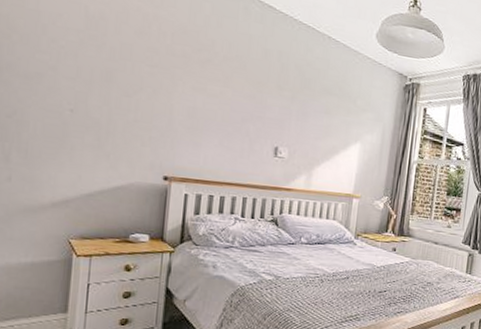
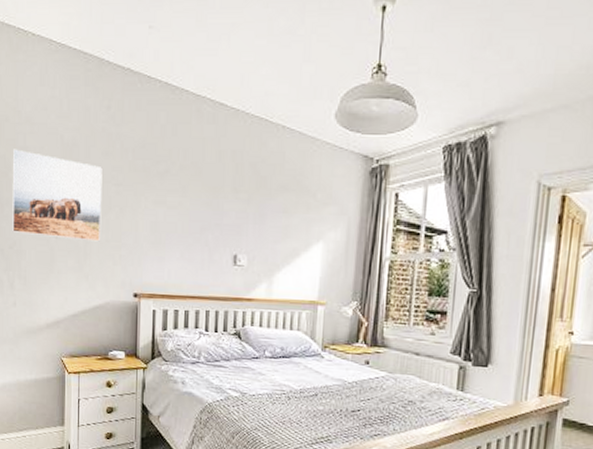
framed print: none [12,10,135,121] -> present [12,149,102,242]

